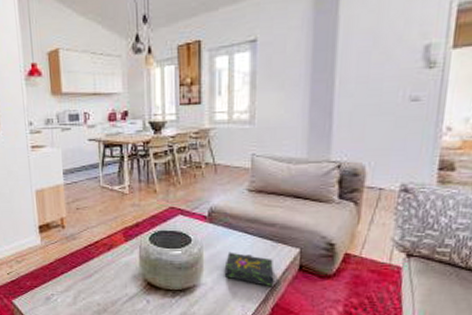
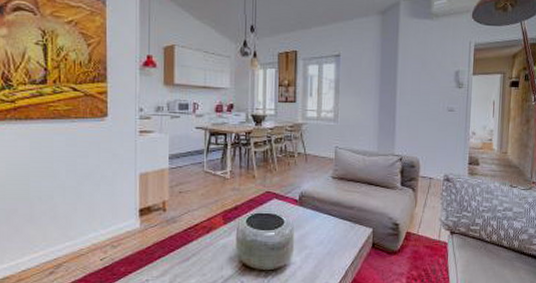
book: present [224,252,274,287] -> none [311,232,352,264]

